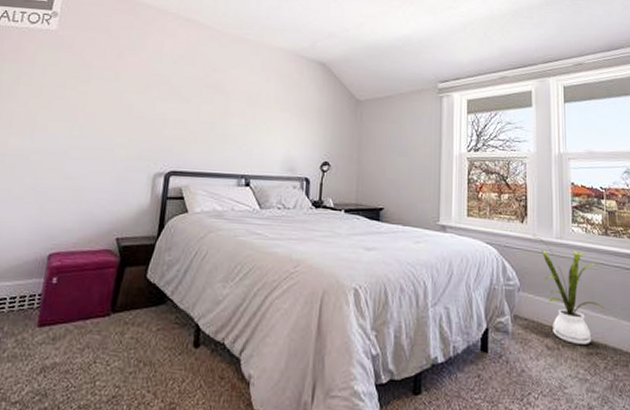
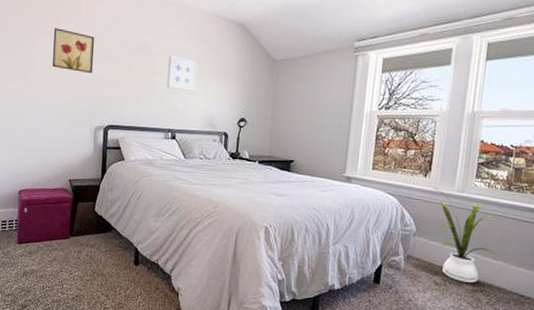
wall art: none [108,63,161,113] -> present [52,28,95,74]
wall art: none [241,94,276,133] -> present [167,55,198,92]

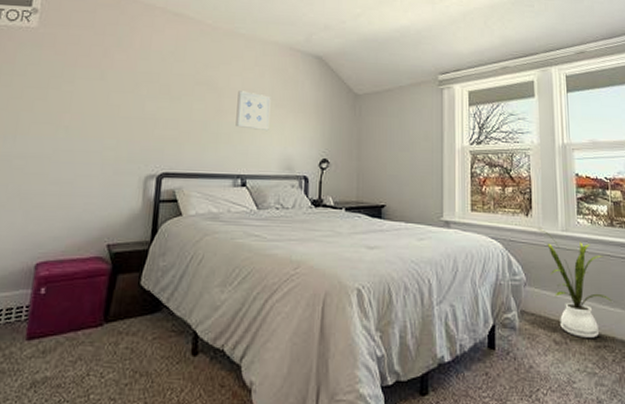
wall art: present [52,28,95,74] -> none [95,61,150,113]

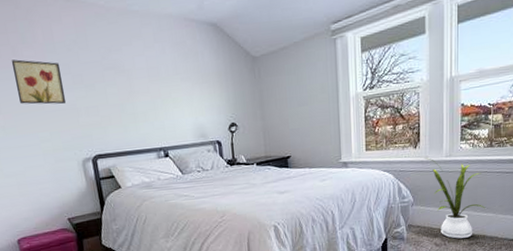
wall art: none [95,61,150,113] -> present [11,59,67,105]
wall art: present [236,91,271,130] -> none [144,69,179,105]

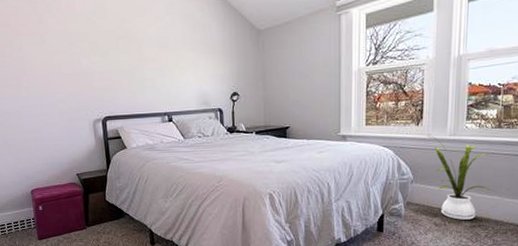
wall art: present [11,59,67,105] -> none [37,27,83,69]

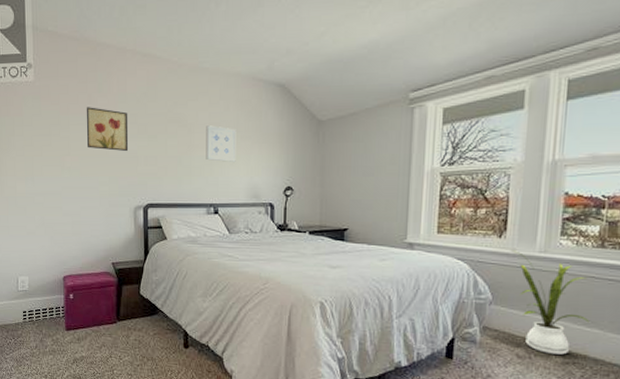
wall art: none [37,27,83,69] -> present [86,107,129,152]
wall art: none [155,39,185,73] -> present [206,125,236,162]

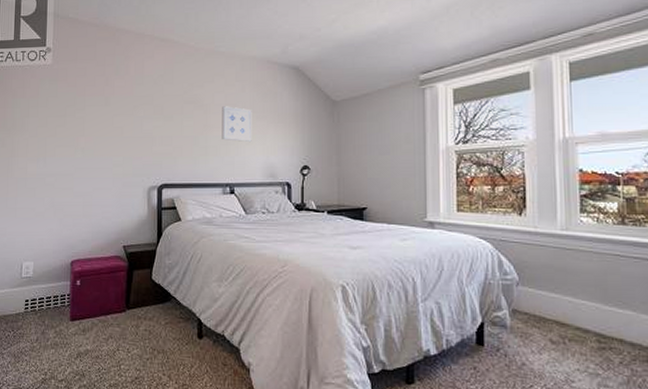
wall art: present [86,107,129,152] -> none [102,89,145,132]
house plant: present [510,250,589,355] -> none [531,228,620,339]

